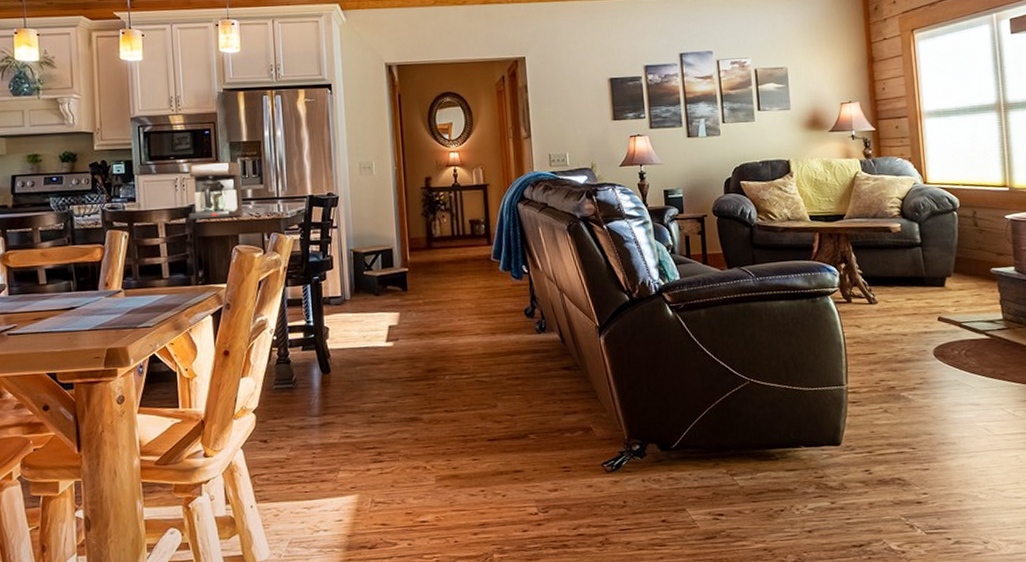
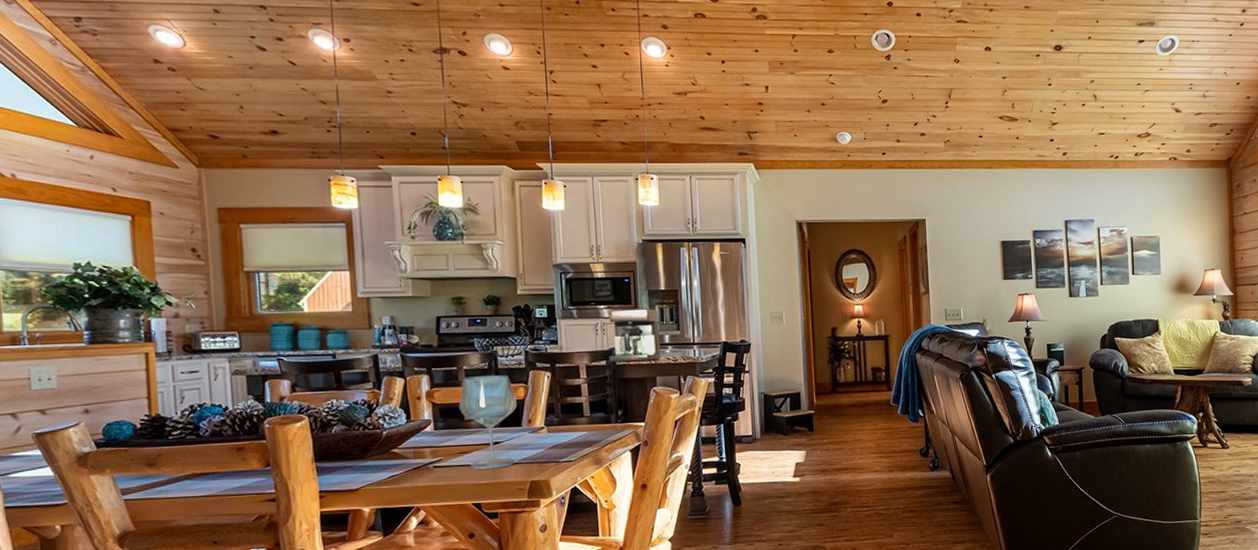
wine glass: none [33,235,94,337] -> present [458,375,517,470]

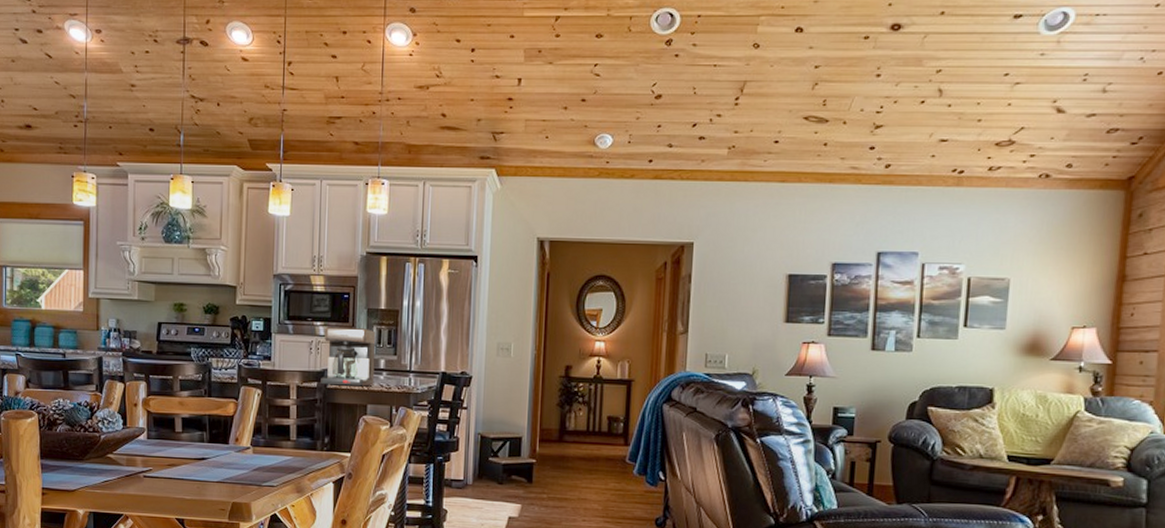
wine glass: present [458,375,517,470] -> none [171,387,226,486]

